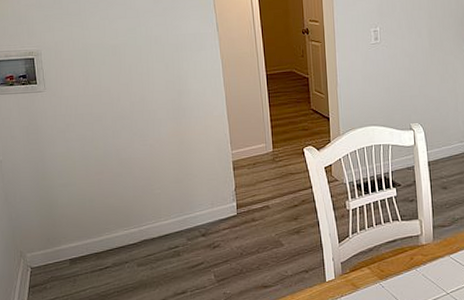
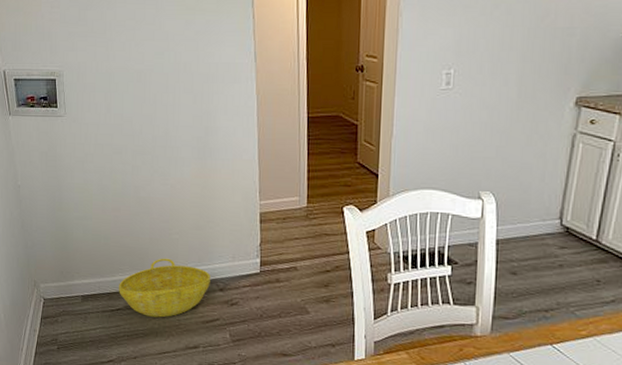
basket: none [106,212,193,270] -> present [119,258,210,318]

